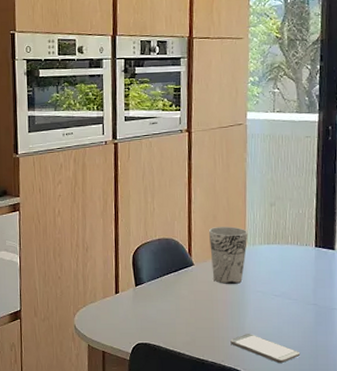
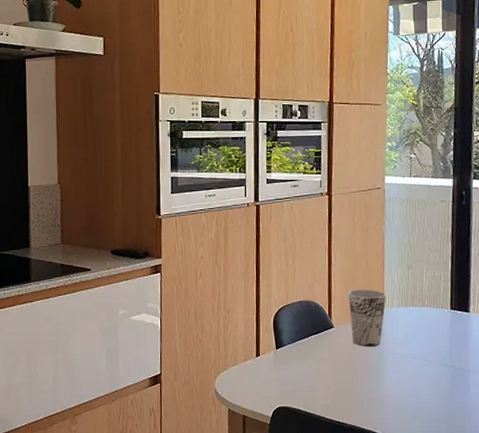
smartphone: present [230,334,301,364] -> none [369,396,438,426]

